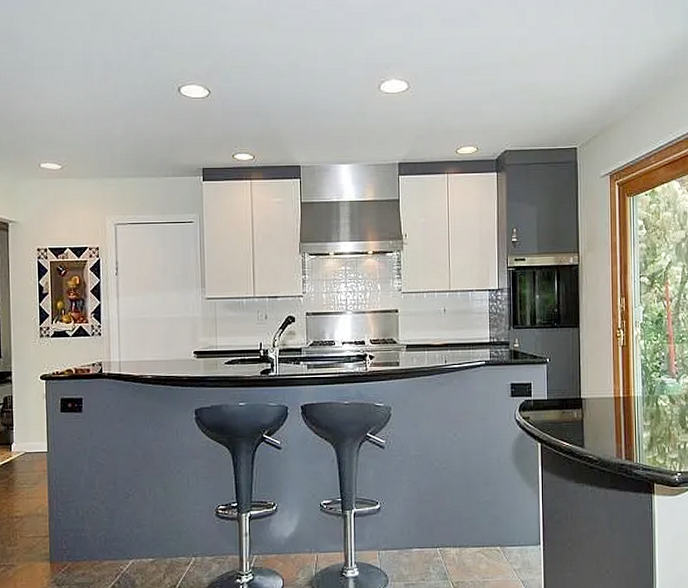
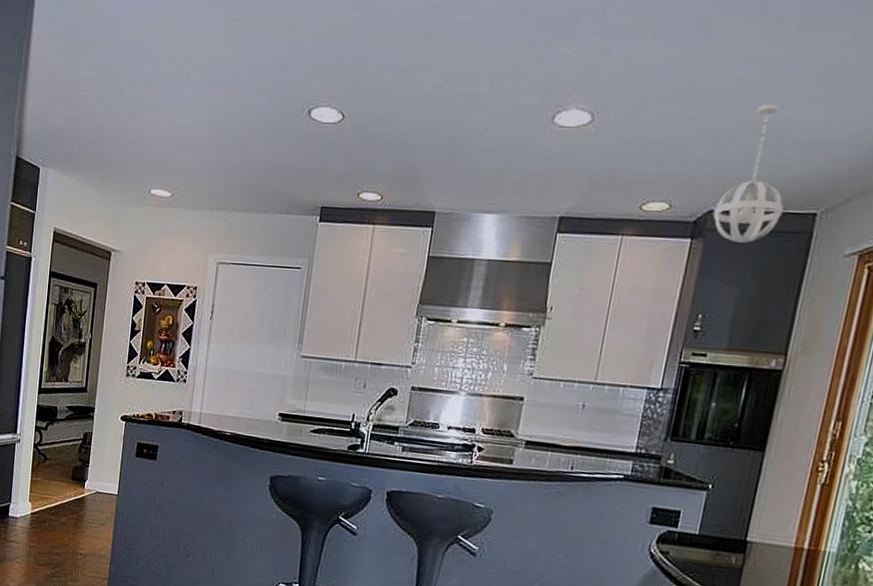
pendant light: none [508,70,554,173] -> present [712,103,784,243]

